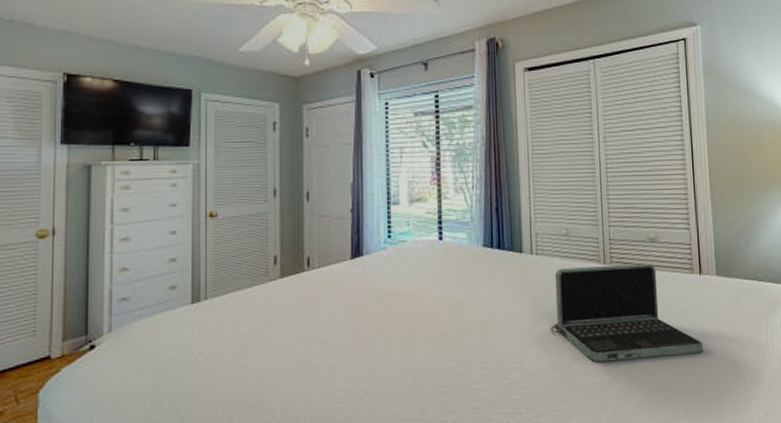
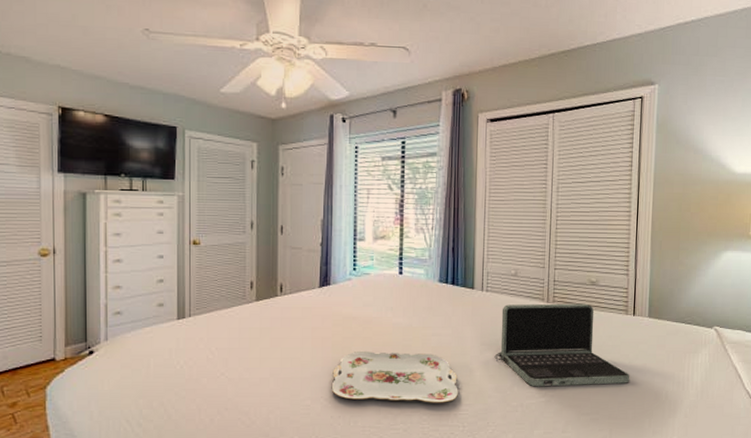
serving tray: none [368,329,512,388] -> present [331,350,458,403]

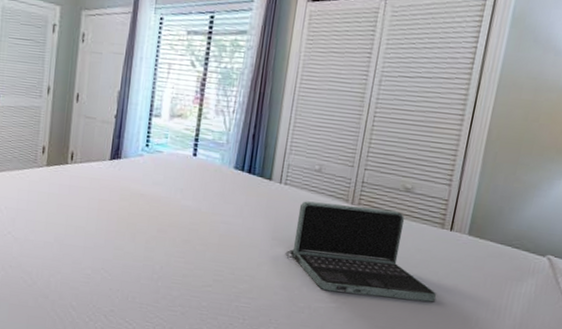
serving tray: present [331,350,458,403] -> none [112,228,243,293]

